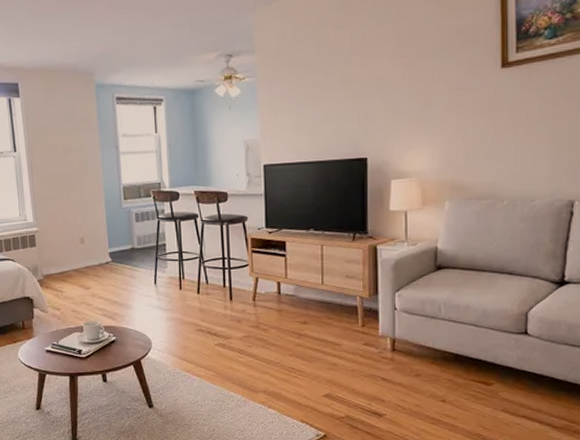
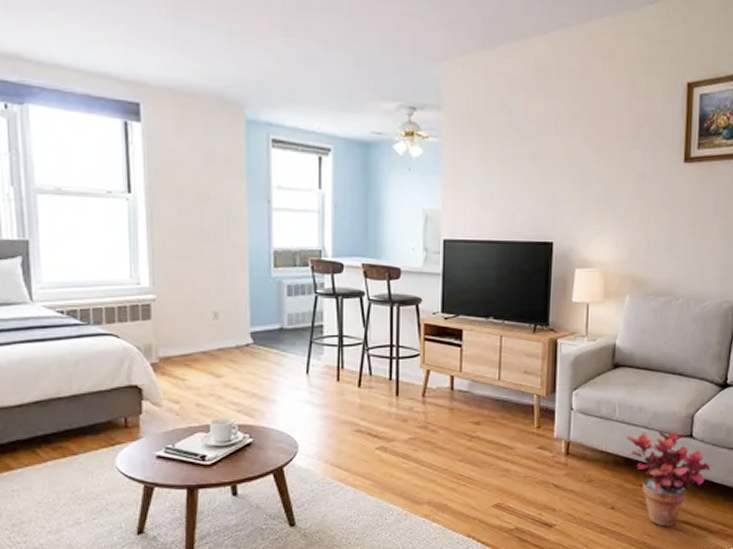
potted plant: none [453,327,555,420] -> present [625,429,714,527]

